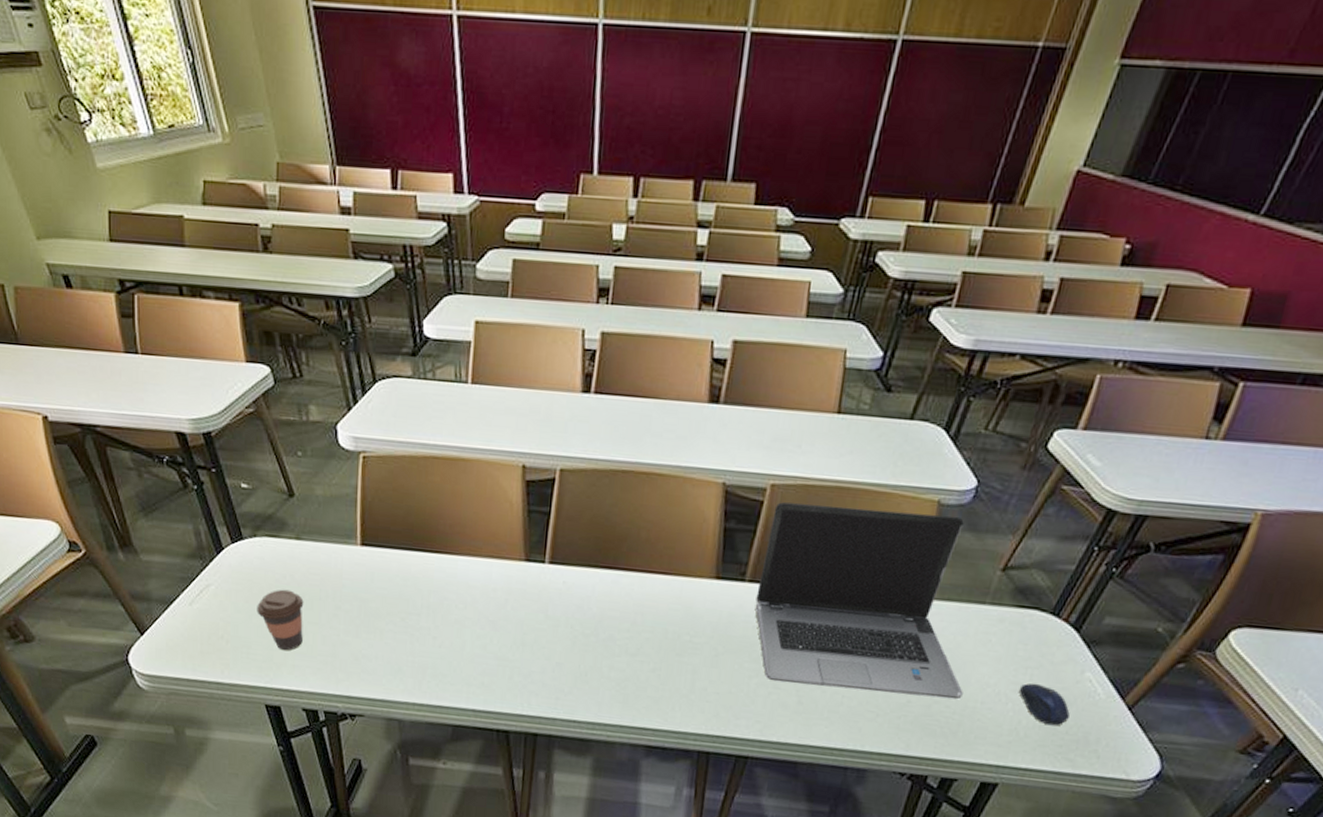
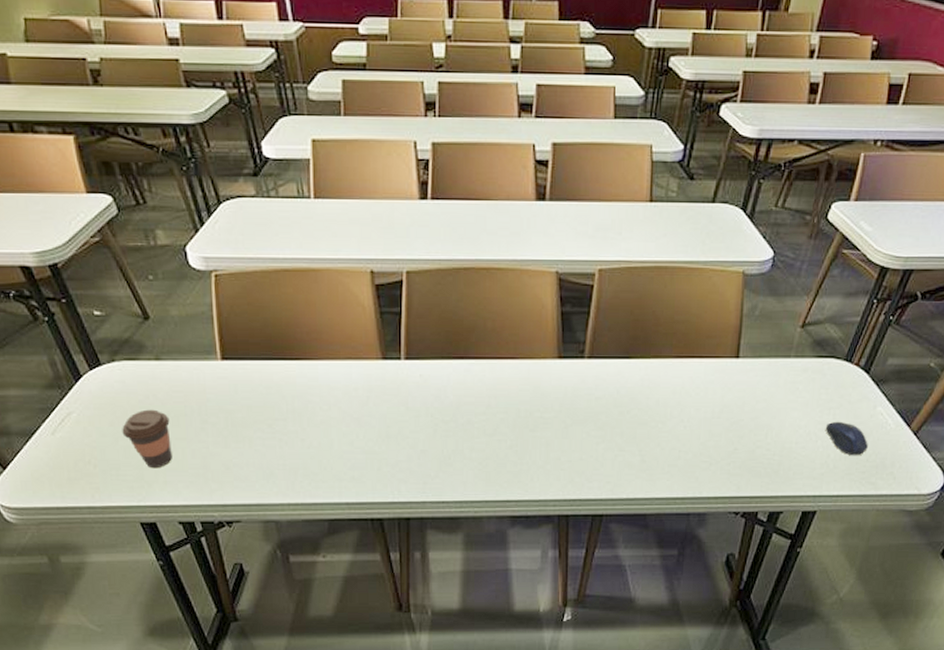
laptop computer: present [755,502,964,700] -> none [595,284,780,445]

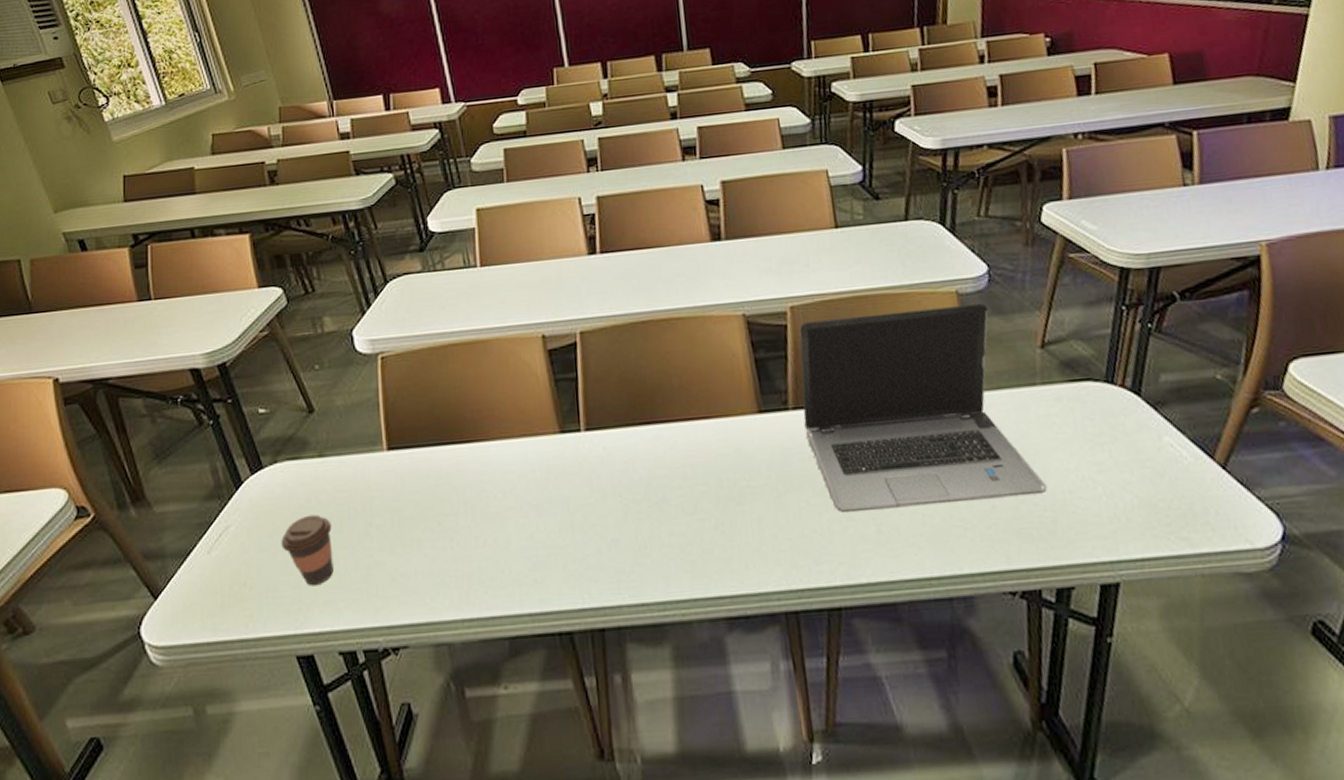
laptop computer: none [595,284,780,445] -> present [799,303,1048,514]
computer mouse: present [826,421,868,456] -> none [1103,459,1166,504]

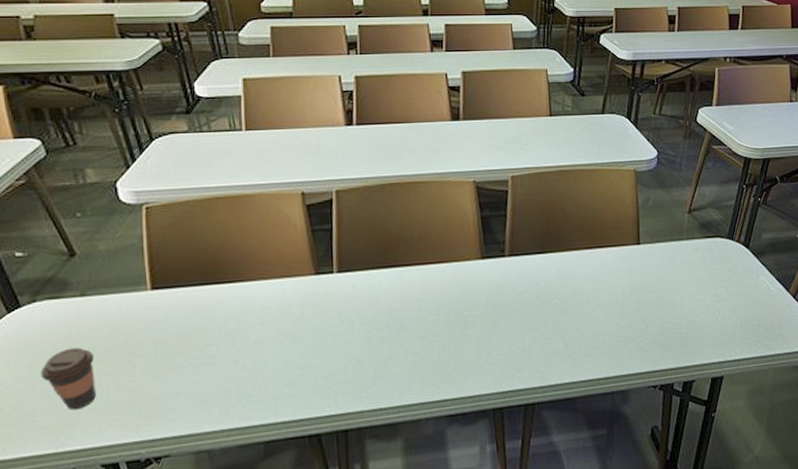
laptop computer: present [799,303,1048,514] -> none [516,179,683,334]

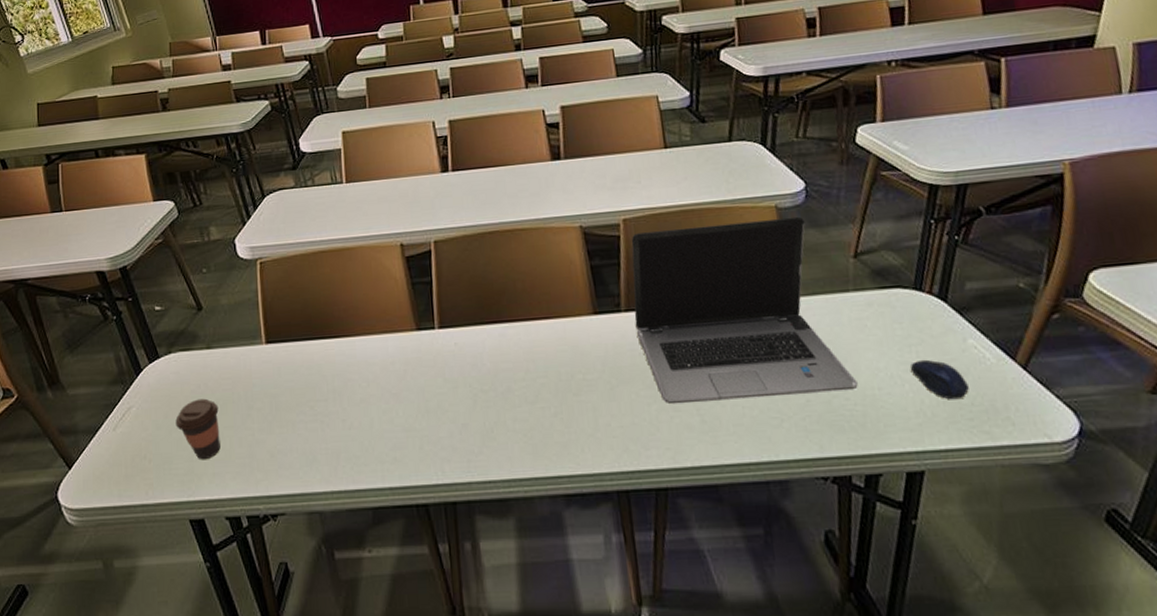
laptop computer: none [516,179,683,334] -> present [631,216,858,405]
computer mouse: none [721,292,758,322] -> present [910,359,969,400]

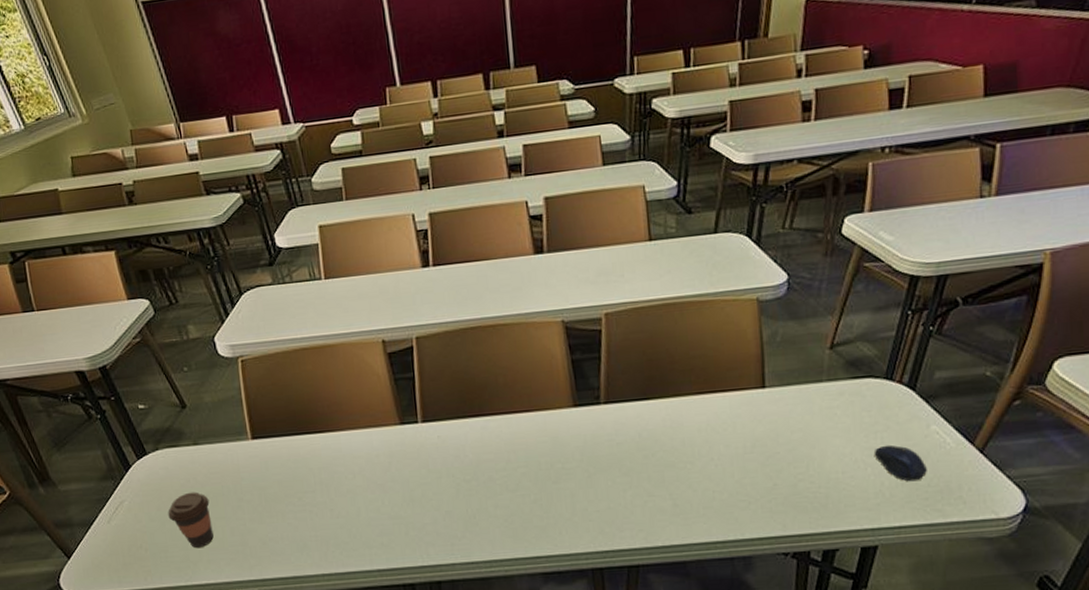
laptop computer: present [631,216,858,405] -> none [612,309,823,490]

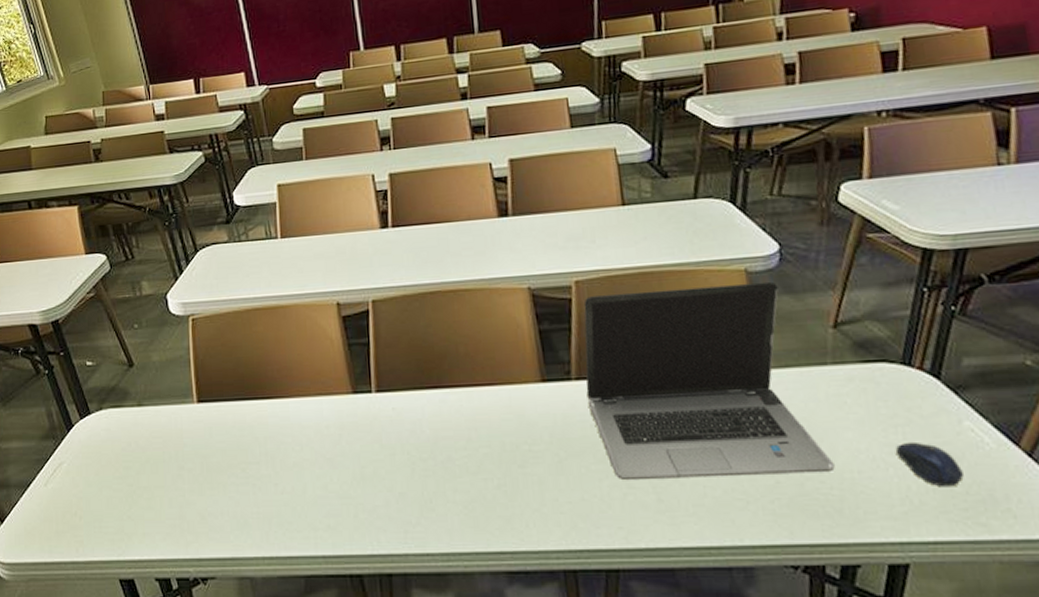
coffee cup: present [168,492,214,549] -> none [106,456,151,520]
laptop computer: none [612,309,823,490] -> present [583,281,835,481]

